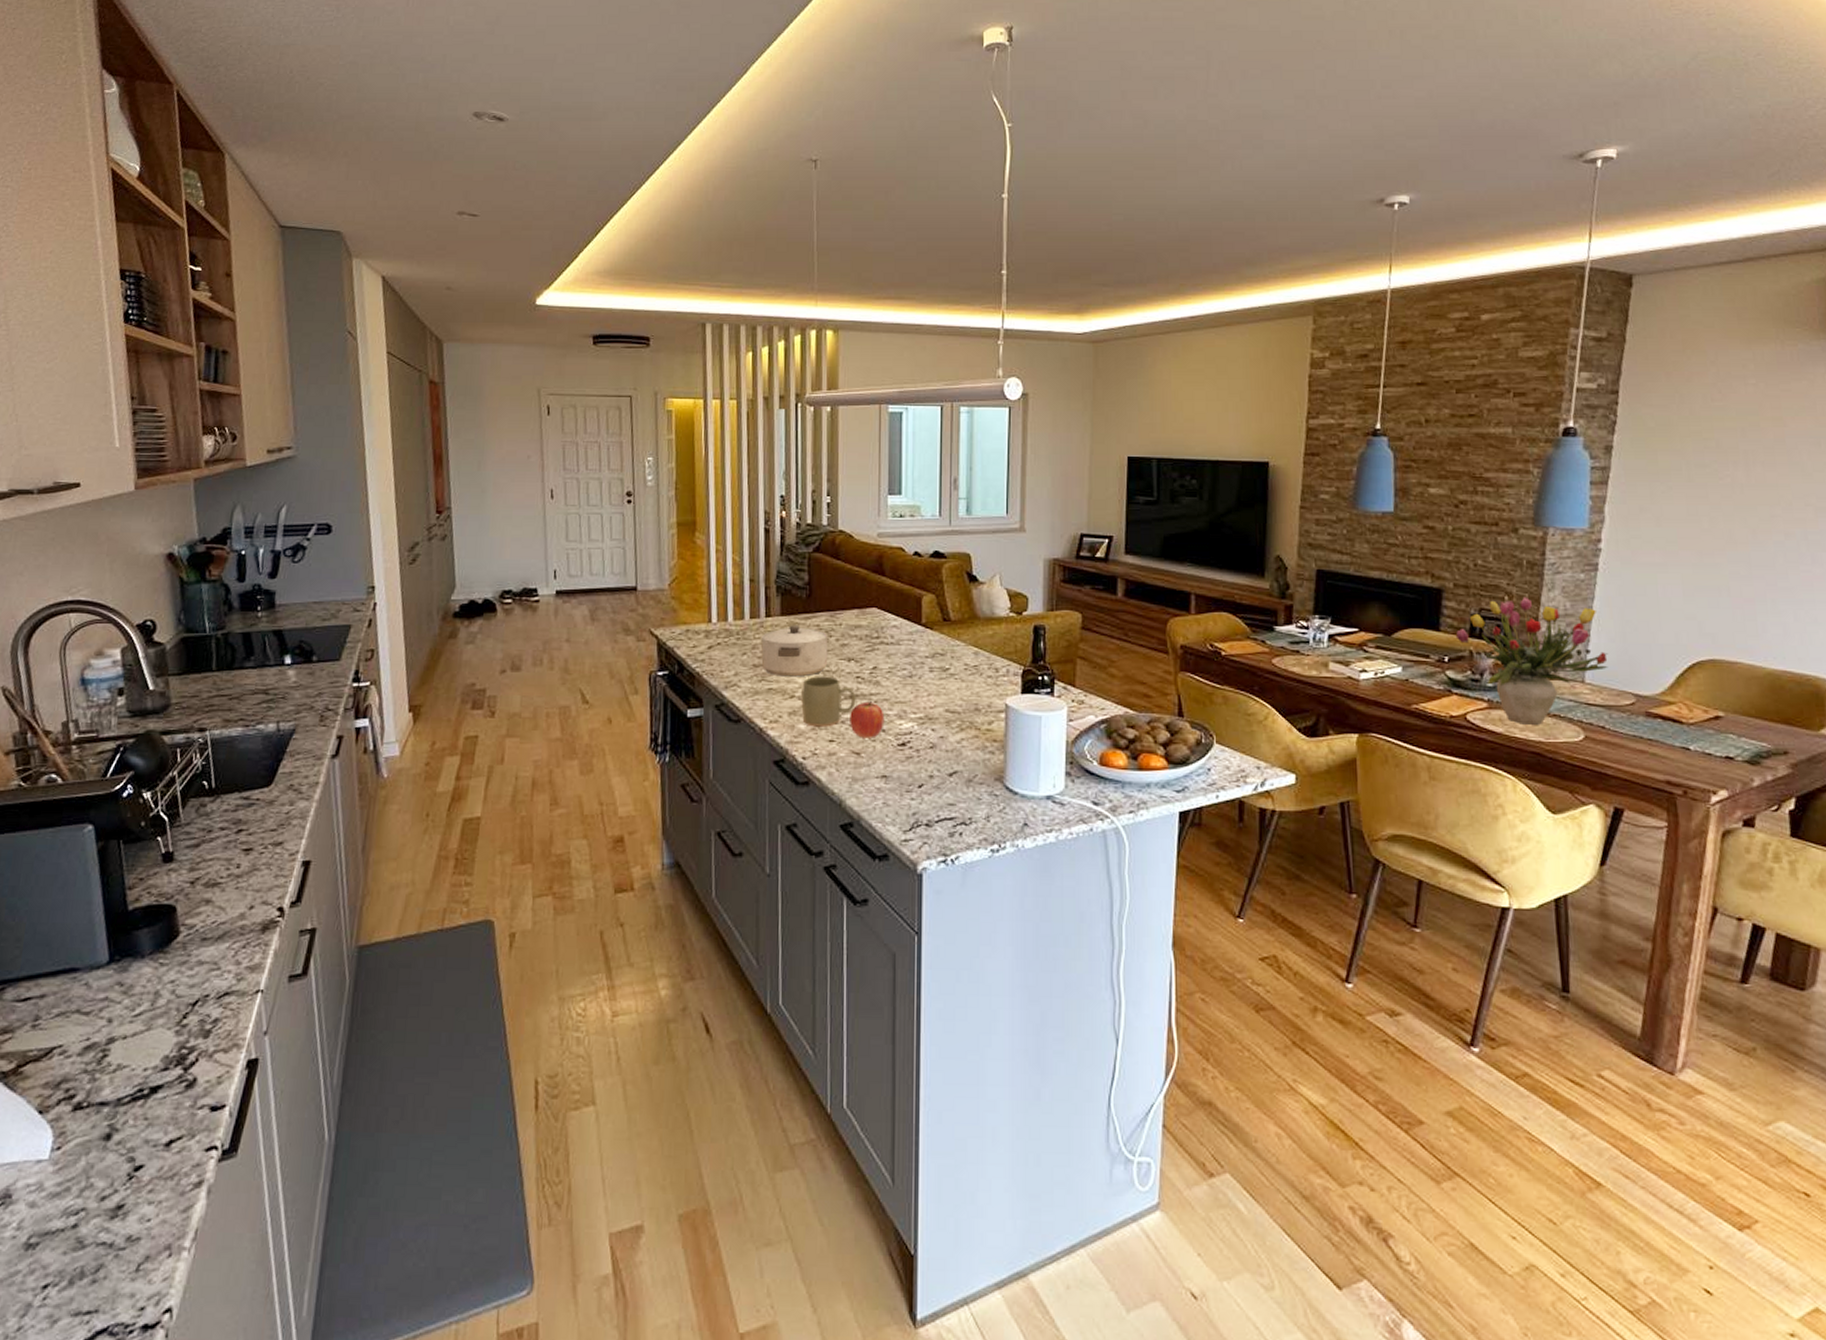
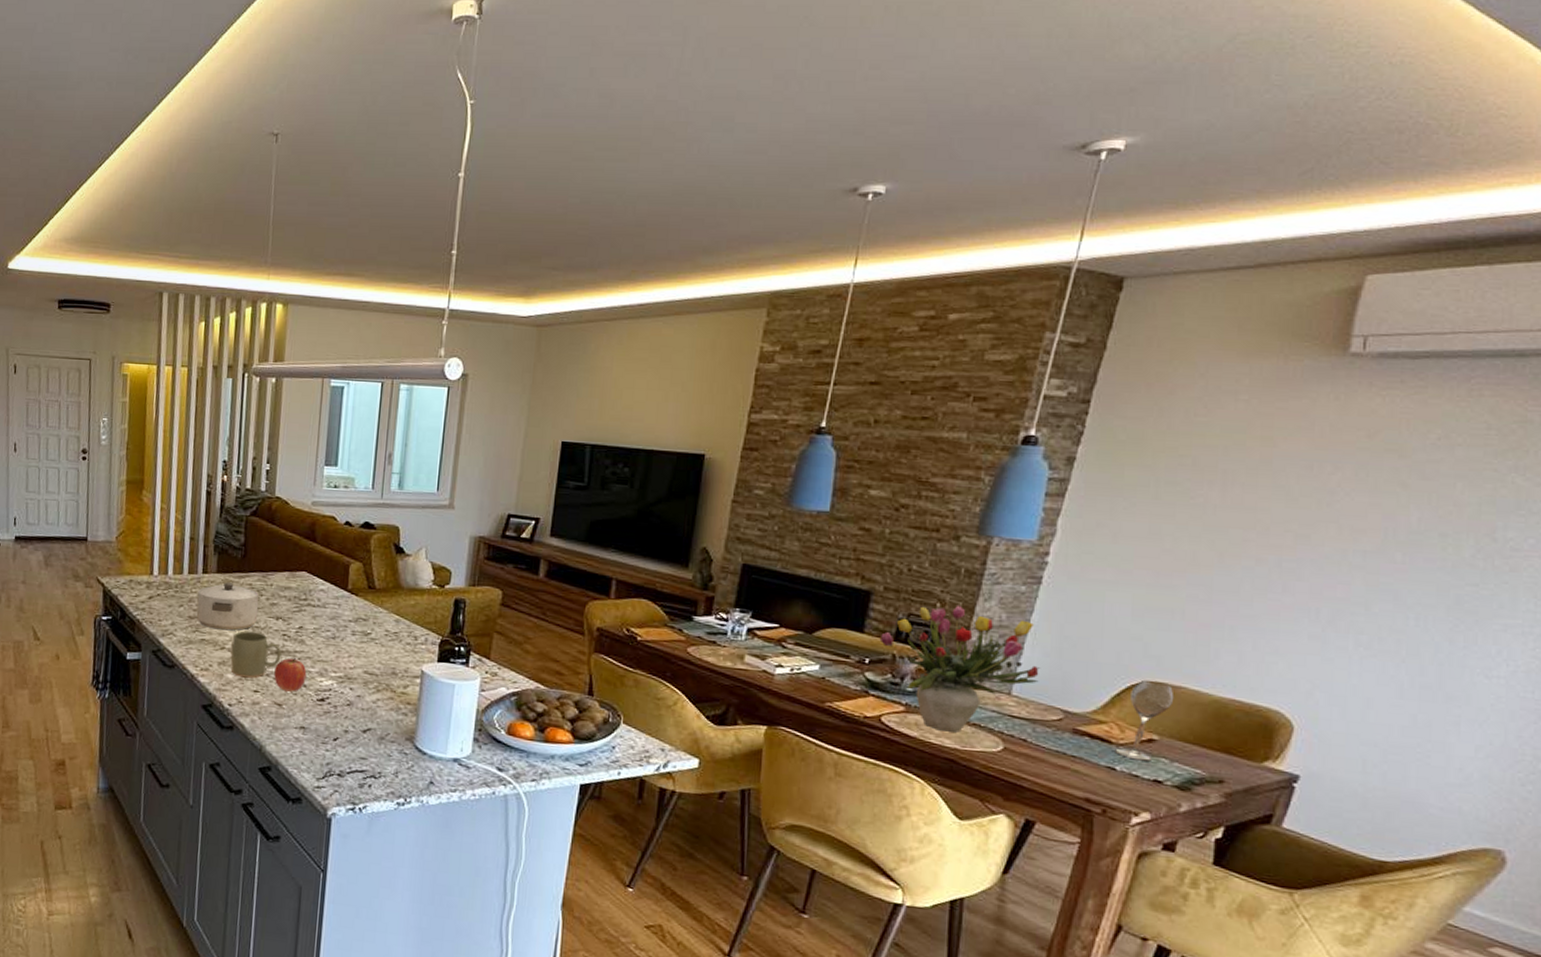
wineglass: none [1686,657,1733,739] -> present [1115,679,1174,762]

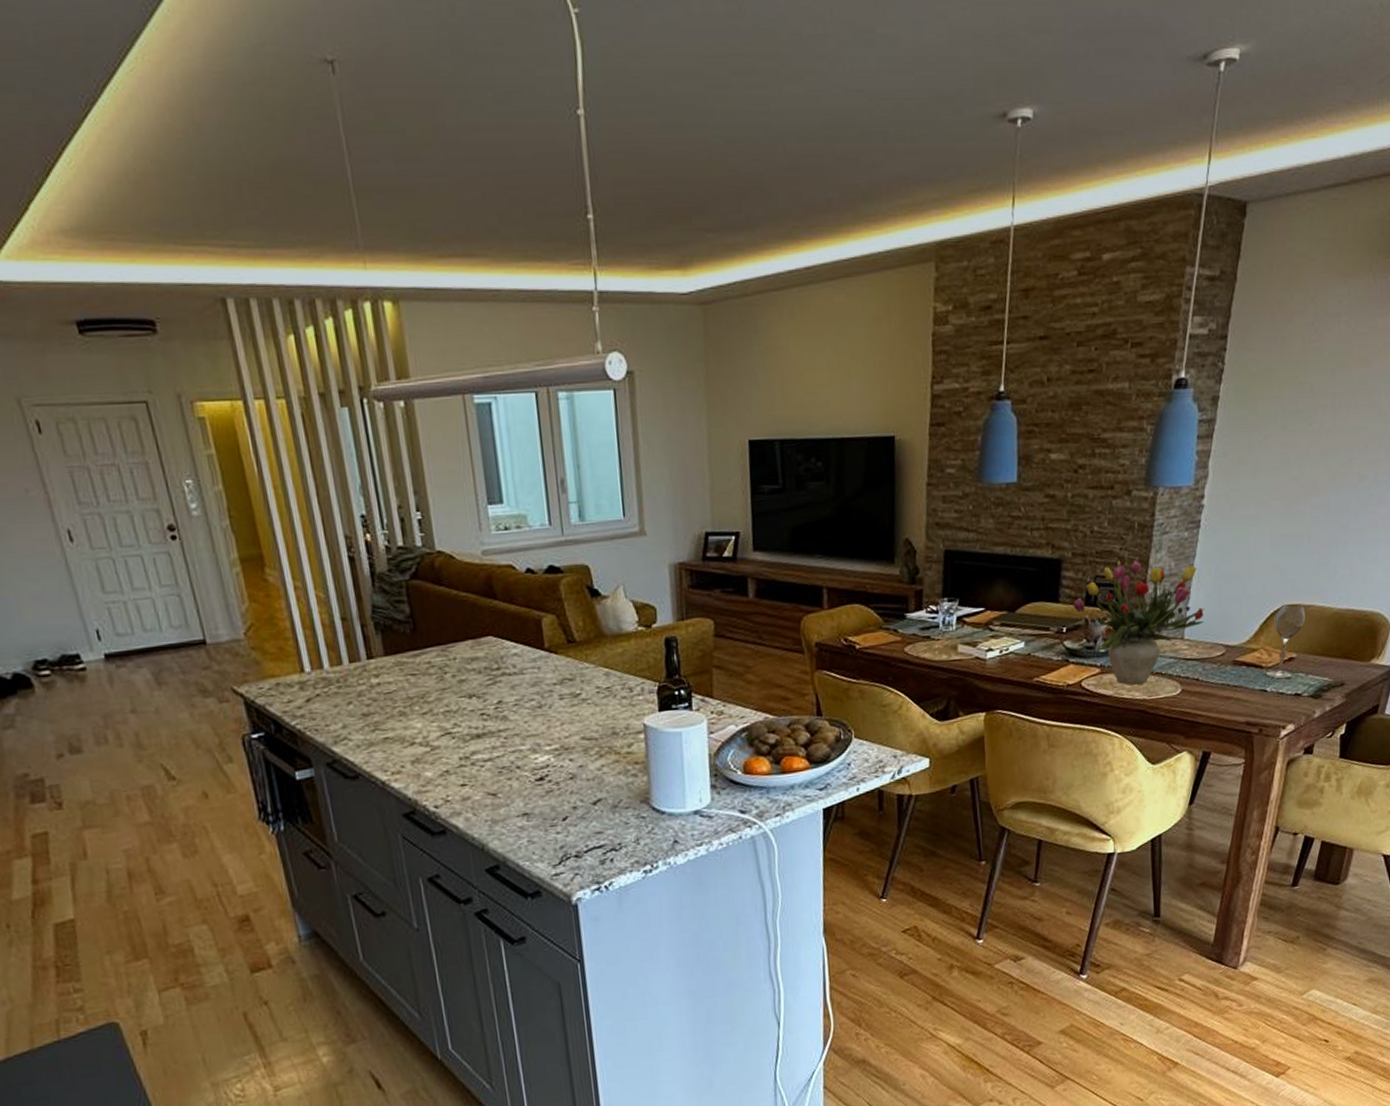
cooking pot: present [196,582,259,631] -> none [366,664,447,724]
mug: present [230,631,282,678] -> none [421,716,485,773]
fruit: present [274,658,307,692] -> none [479,738,519,778]

